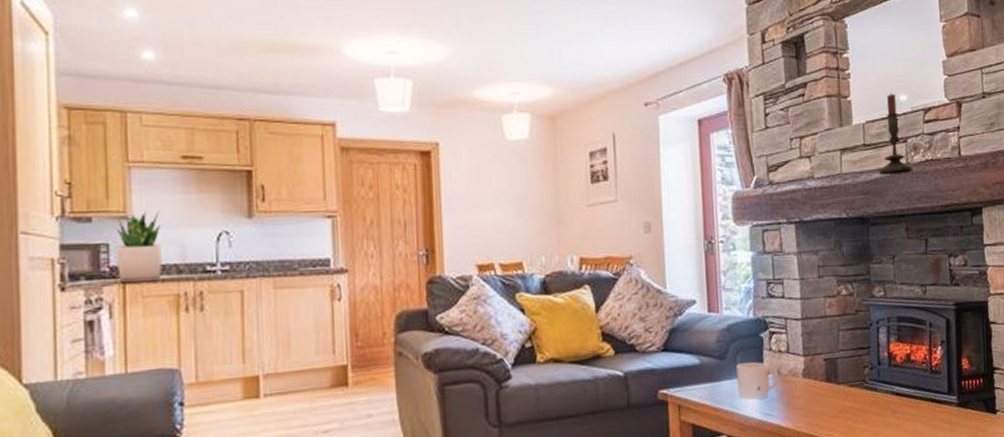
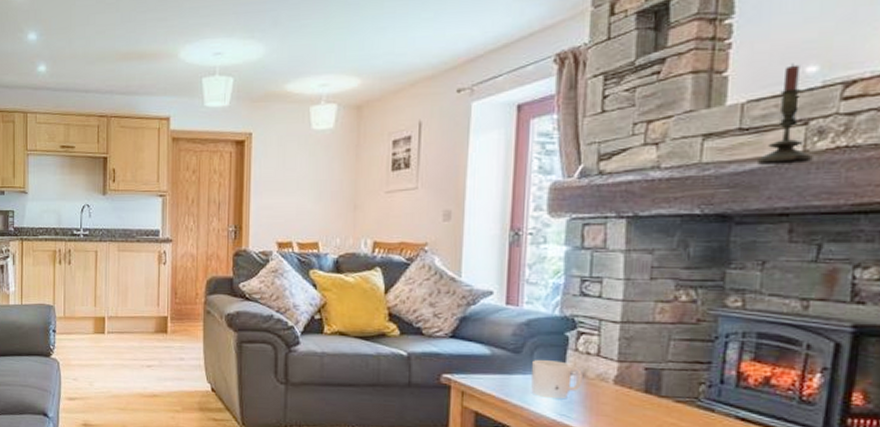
planter: present [116,210,162,284] -> none [18,187,45,240]

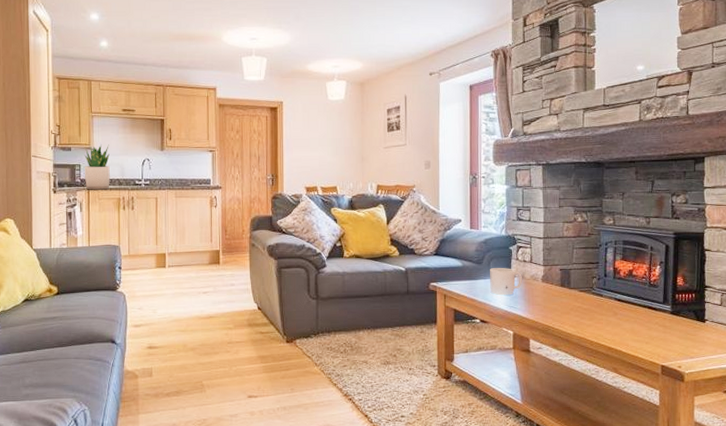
planter: none [18,187,45,240] -> present [84,144,110,190]
candle: present [758,63,813,165] -> none [615,63,645,129]

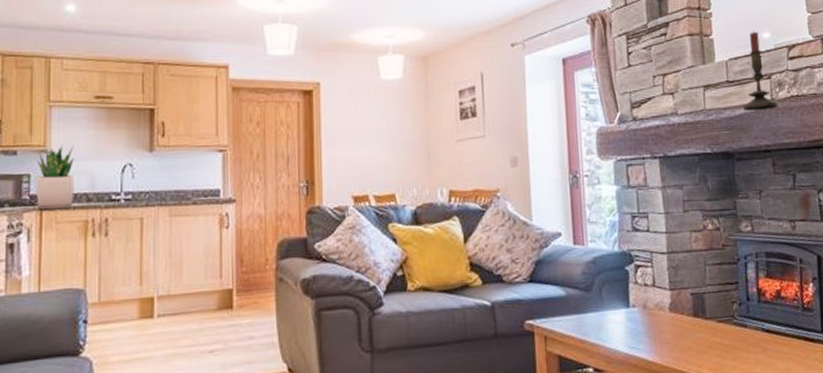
mug: present [490,268,522,296] -> none [602,295,645,334]
candle: none [615,63,645,129] -> present [743,30,778,111]

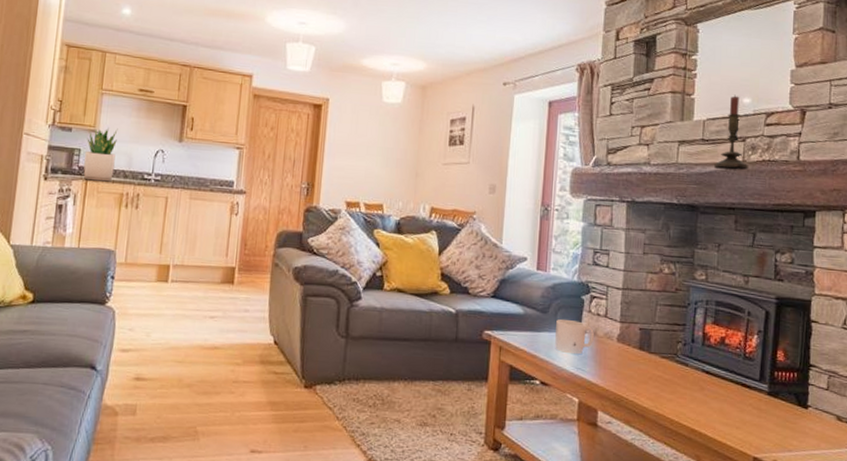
mug: none [602,295,645,334] -> present [555,319,594,355]

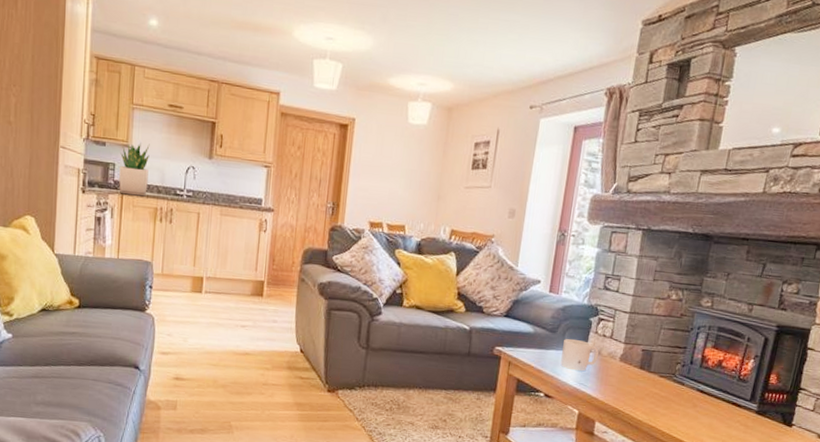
candle: present [714,94,749,171] -> none [734,123,769,202]

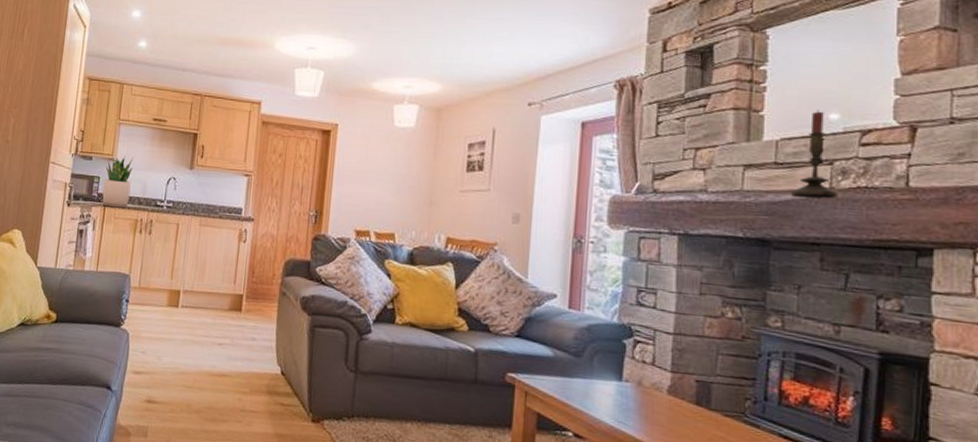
mug: present [560,339,599,372] -> none [591,365,639,407]
candle: none [734,123,769,202] -> present [791,109,838,199]

